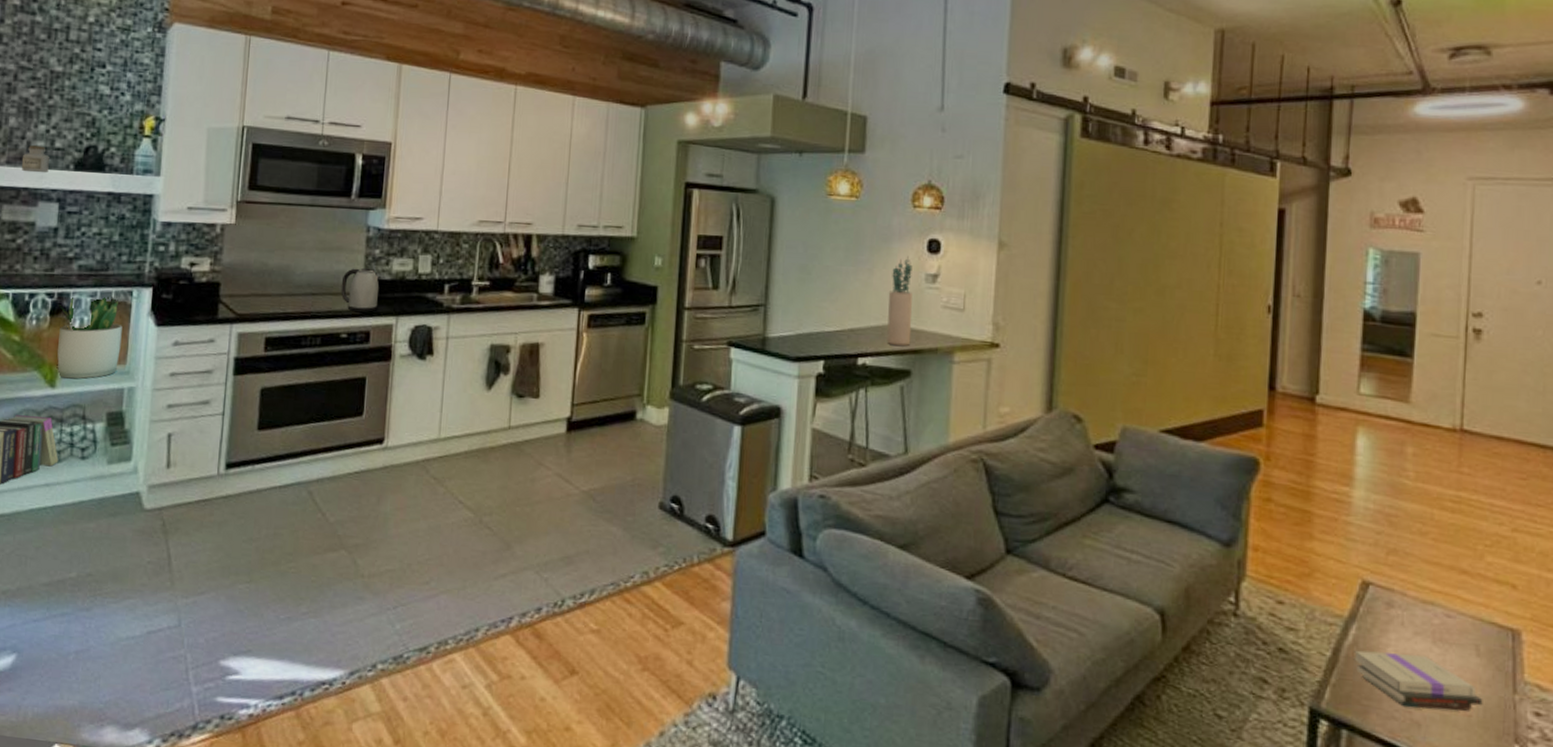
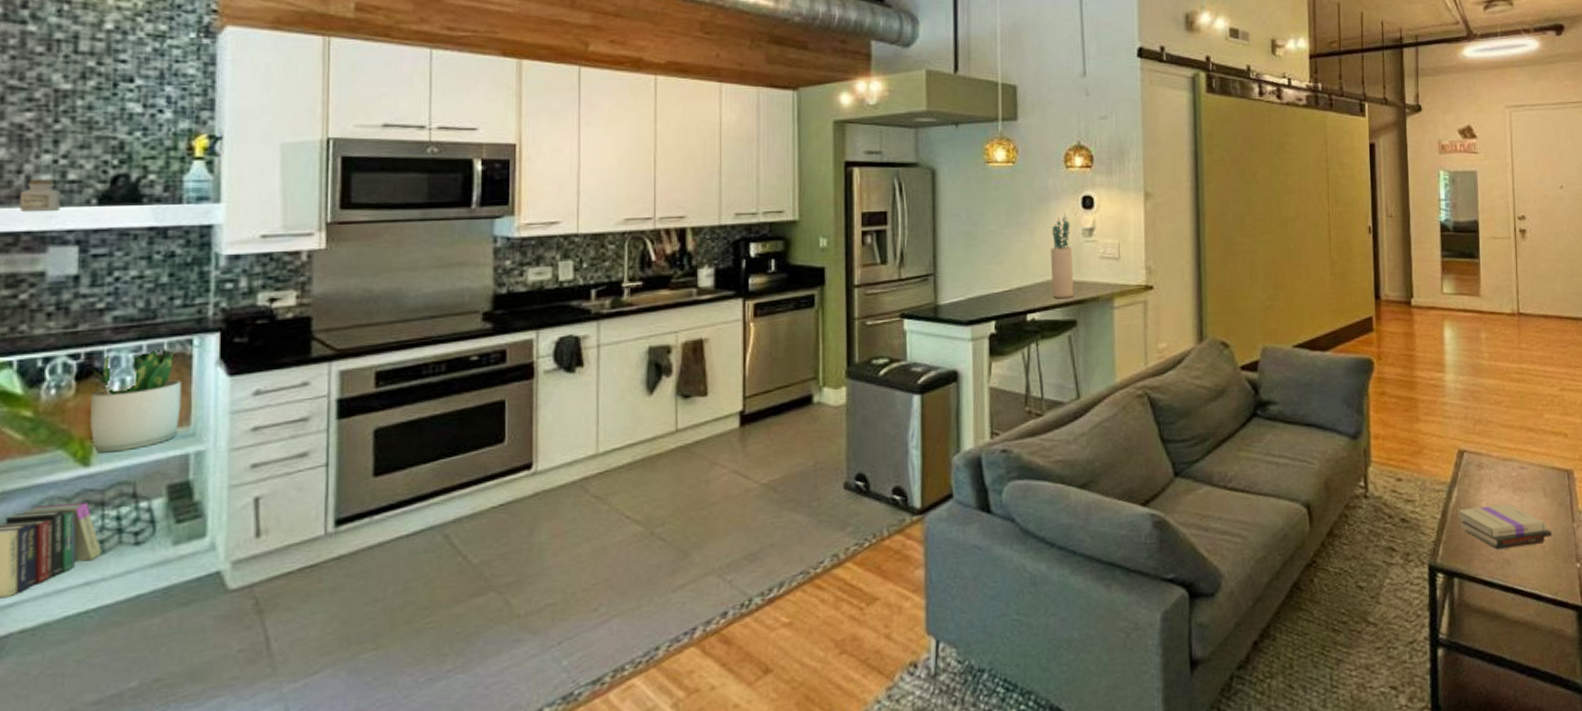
kettle: present [340,267,380,312] -> none [466,281,514,330]

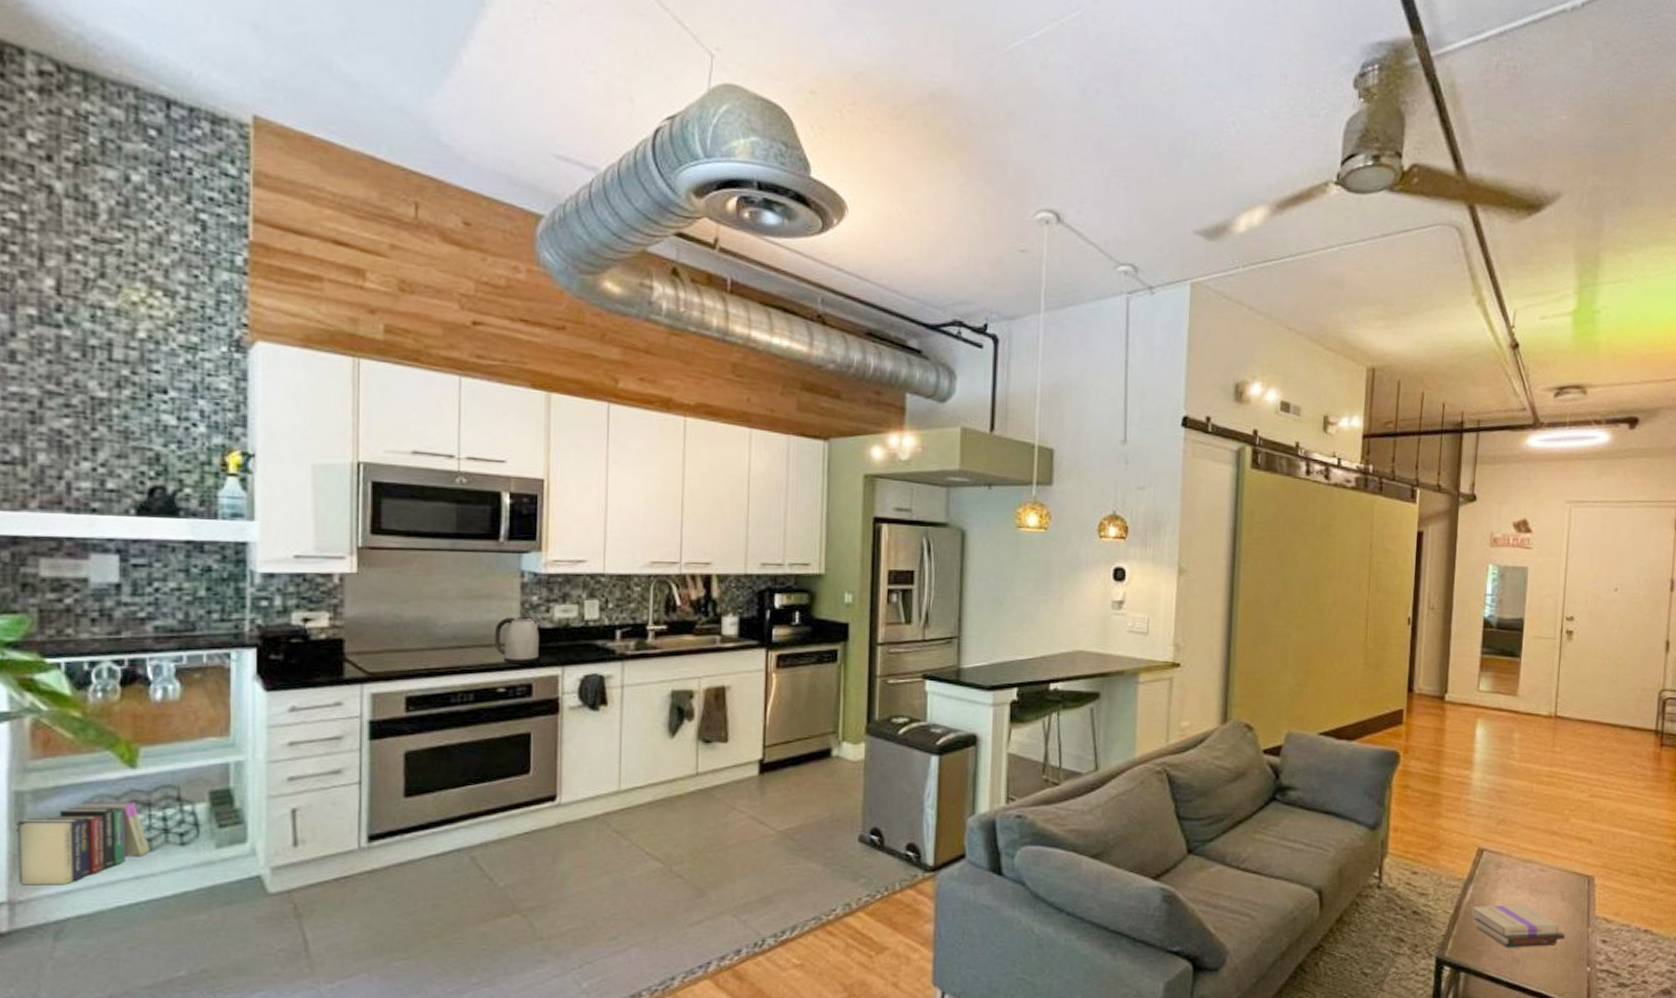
jar: present [19,180,61,213] -> none [60,487,100,520]
planter: present [87,349,182,453] -> none [130,660,221,757]
kettle: none [466,281,514,330] -> present [494,616,540,663]
vase: present [1050,213,1074,299] -> none [1077,584,1101,671]

